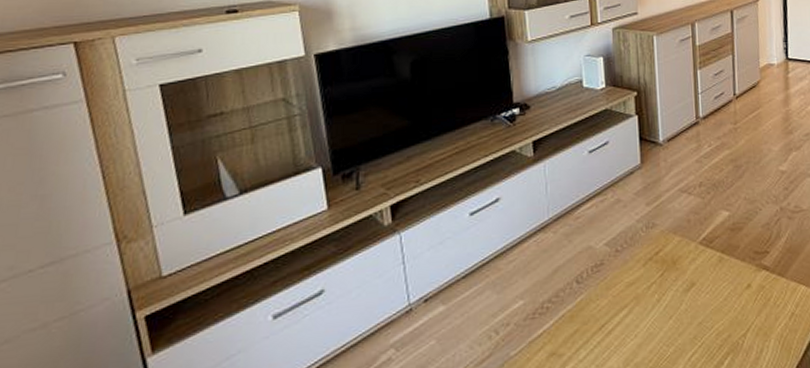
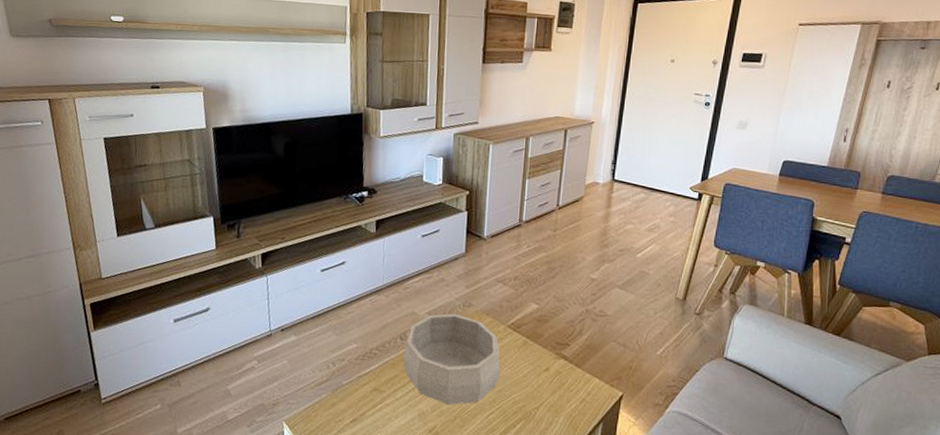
decorative bowl: none [581,239,698,355] -> present [402,313,501,406]

